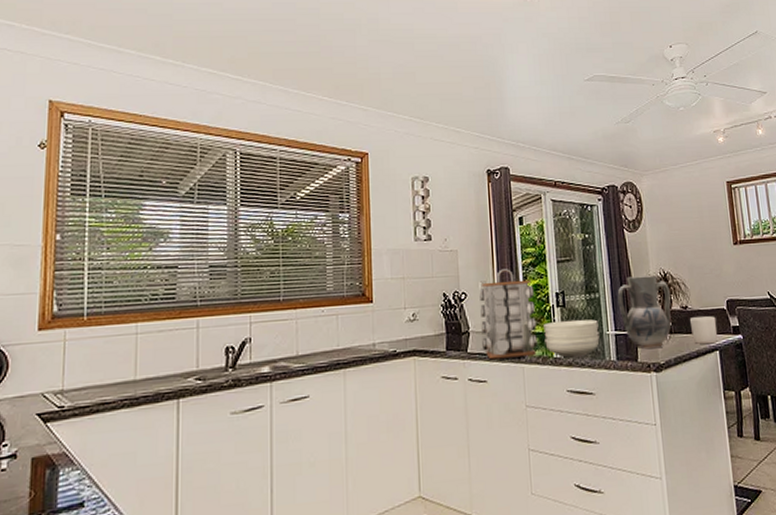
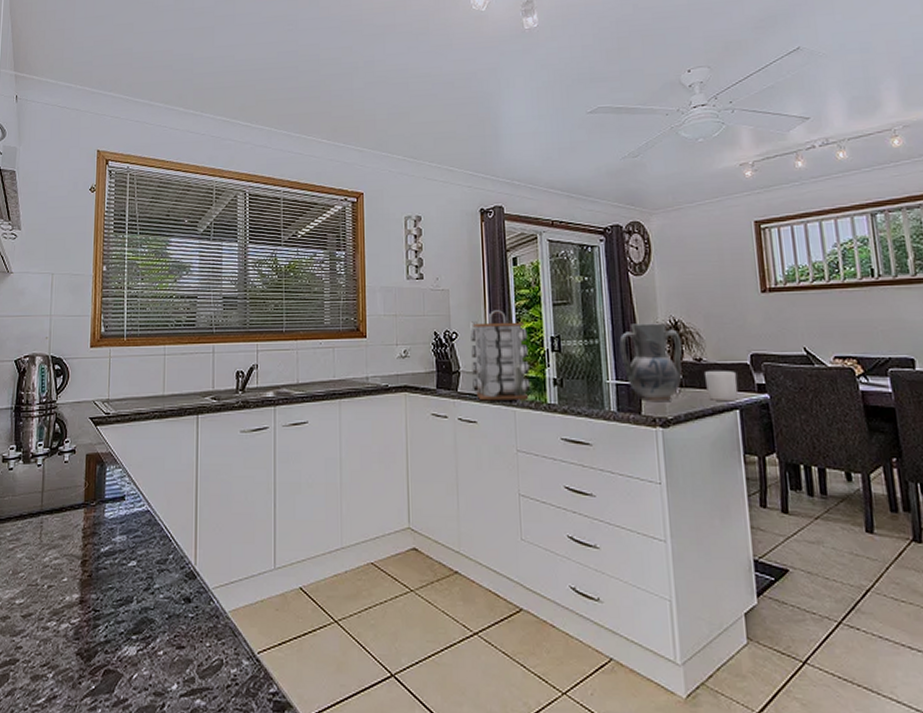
bowl: present [543,319,600,358] -> none [537,365,599,405]

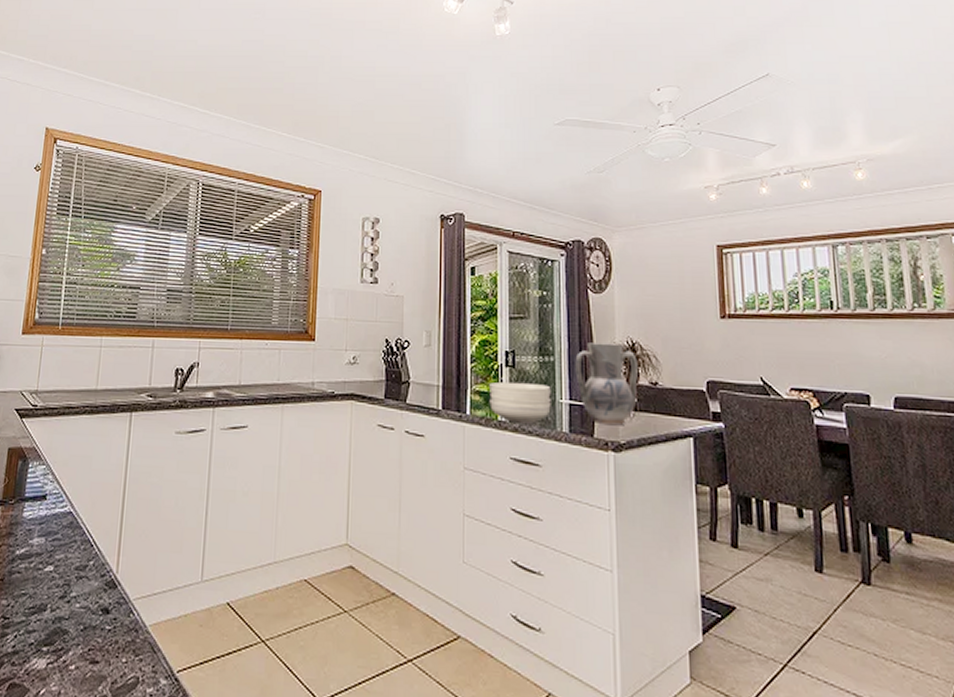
spice rack: present [470,310,530,402] -> none [422,320,481,417]
bowl: none [537,365,599,405] -> present [489,382,551,424]
mug: present [705,371,739,402] -> none [660,396,693,429]

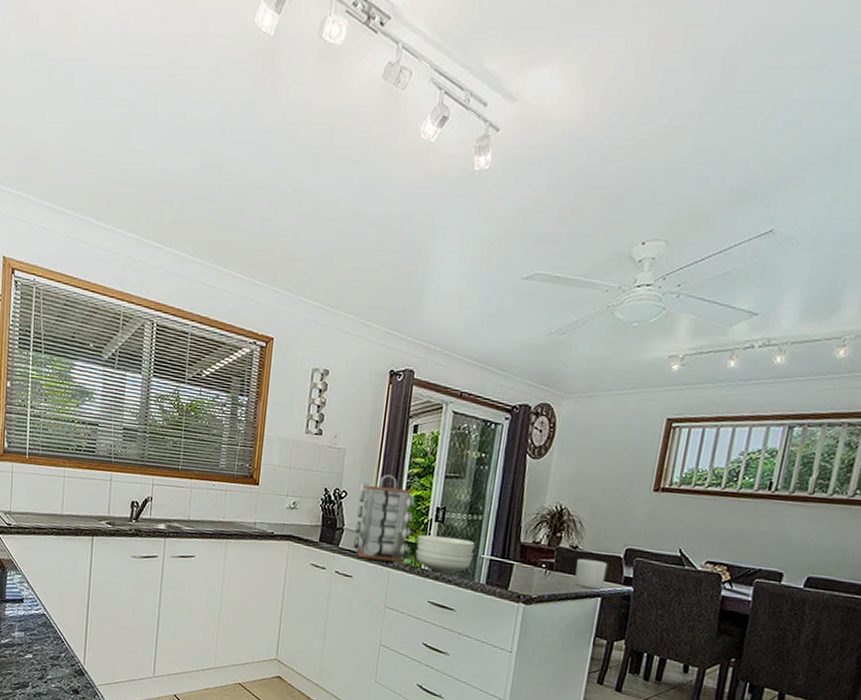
spice rack: none [422,320,481,417] -> present [353,475,415,563]
ceramic jug: present [575,342,638,425] -> none [500,505,563,581]
mug: none [660,396,693,429] -> present [574,559,608,590]

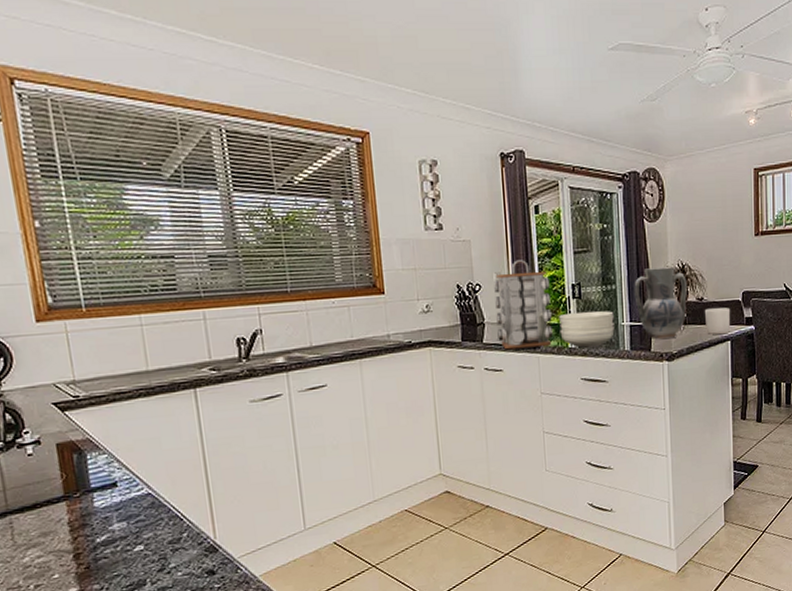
ceramic jug: none [500,505,563,581] -> present [634,267,687,339]

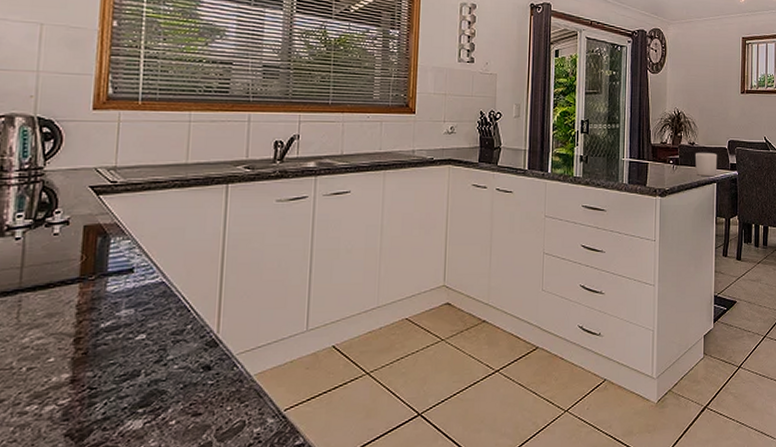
spice rack: present [494,260,553,350] -> none [511,95,562,175]
bowl: present [559,311,615,348] -> none [567,145,616,178]
ceramic jug: present [634,267,687,339] -> none [635,113,681,175]

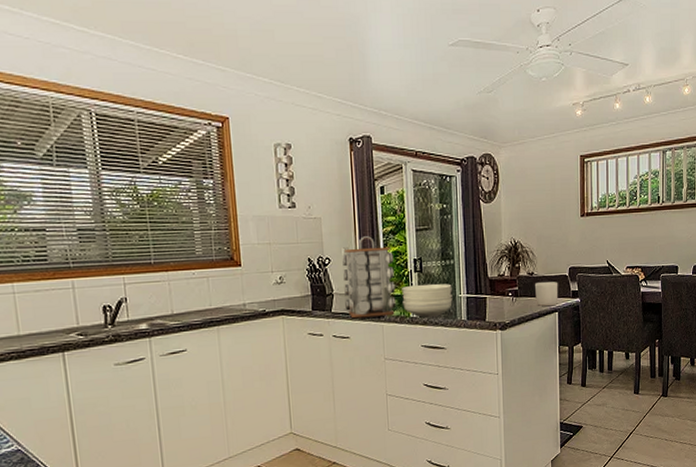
spice rack: none [511,95,562,175] -> present [342,236,396,319]
bowl: none [567,145,616,178] -> present [402,283,453,318]

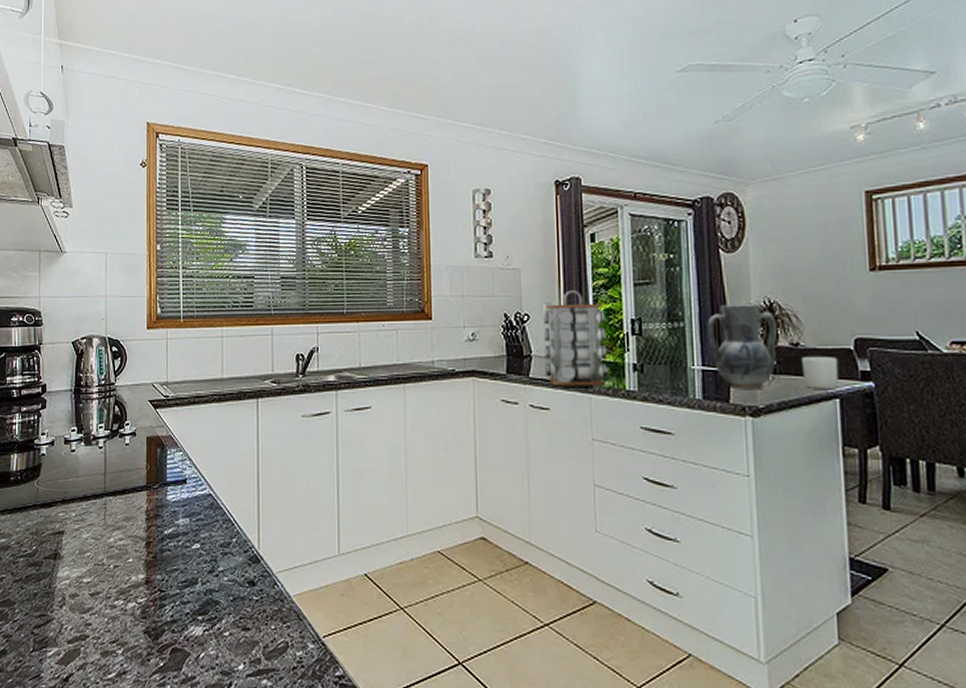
bowl: present [402,283,453,318] -> none [615,350,683,392]
ceramic jug: none [470,244,519,310] -> present [707,304,777,388]

